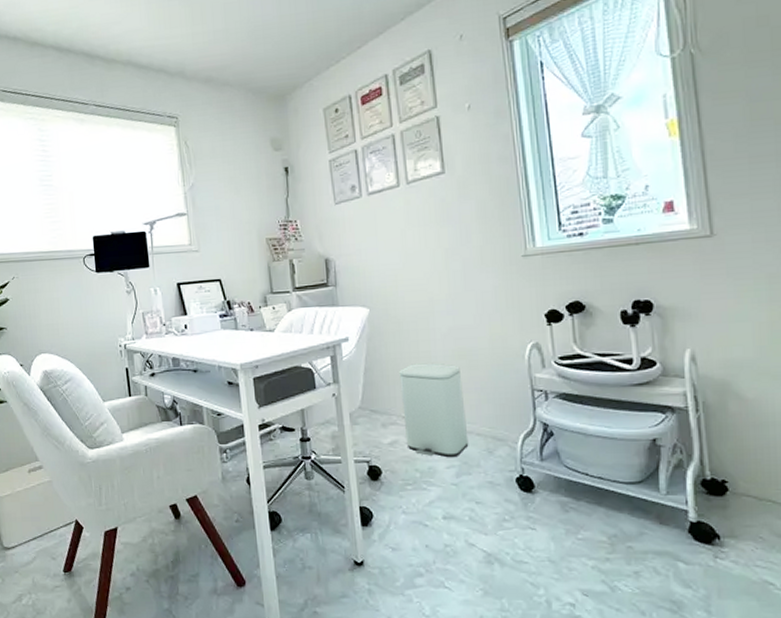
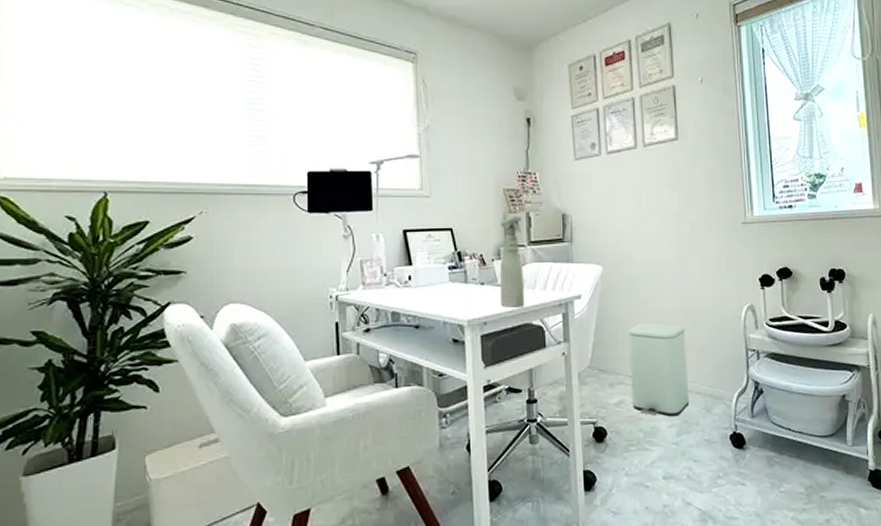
spray bottle: none [265,264,294,352] -> present [499,216,525,308]

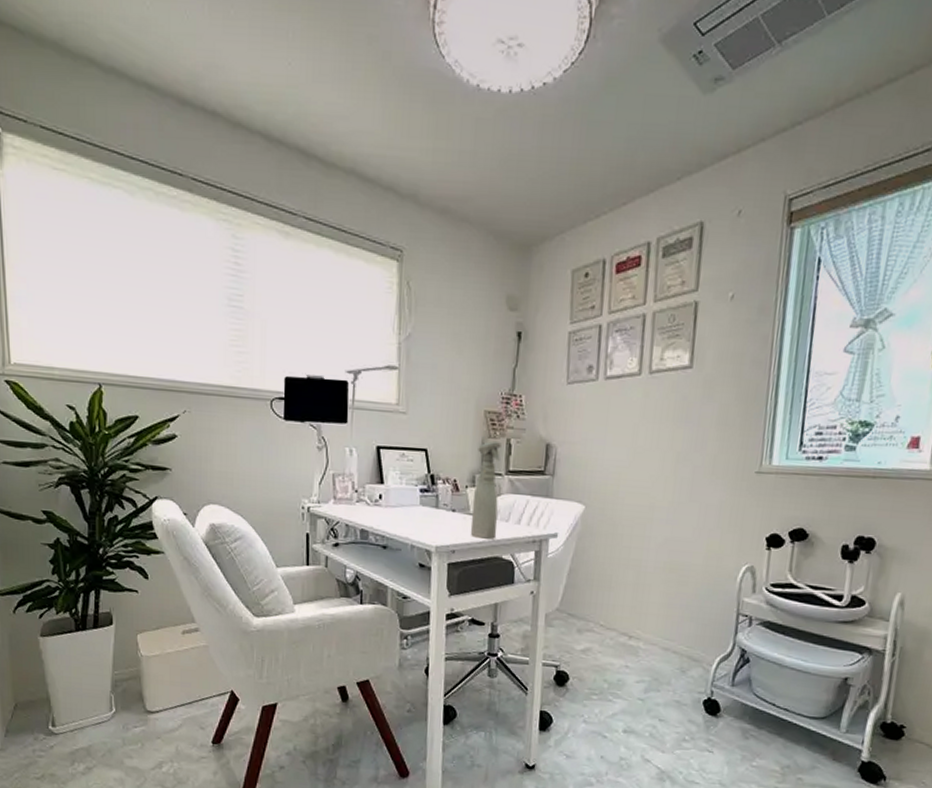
pedal bin: present [628,322,690,417] -> none [599,571,669,673]

